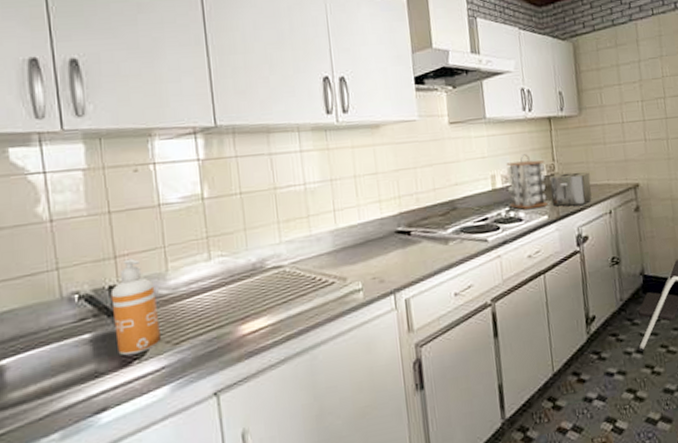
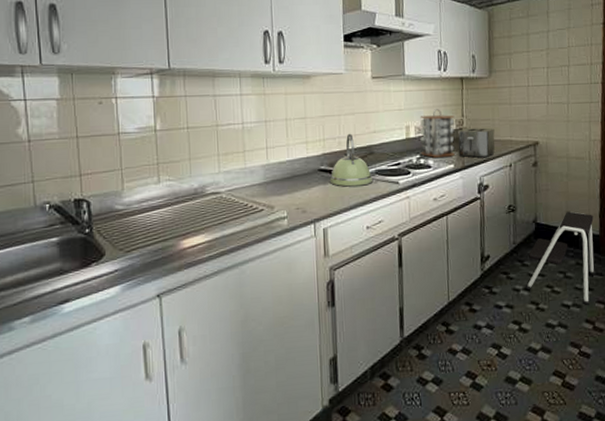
soap dispenser: present [110,258,161,356] -> none [75,177,115,258]
kettle: none [409,187,459,250] -> present [329,133,374,187]

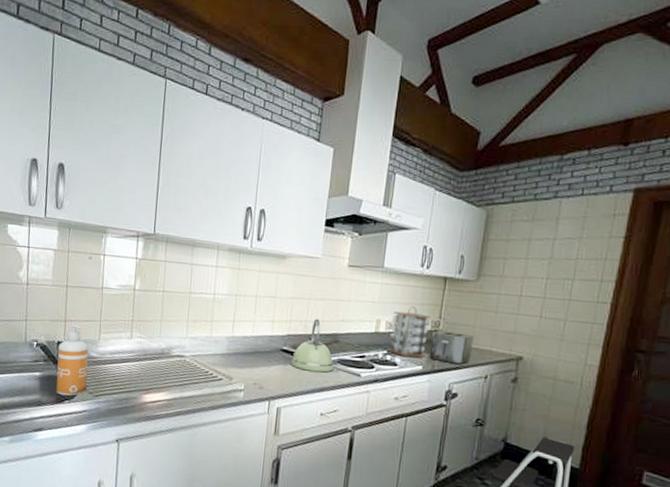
soap dispenser: none [75,177,115,258] -> present [56,324,89,396]

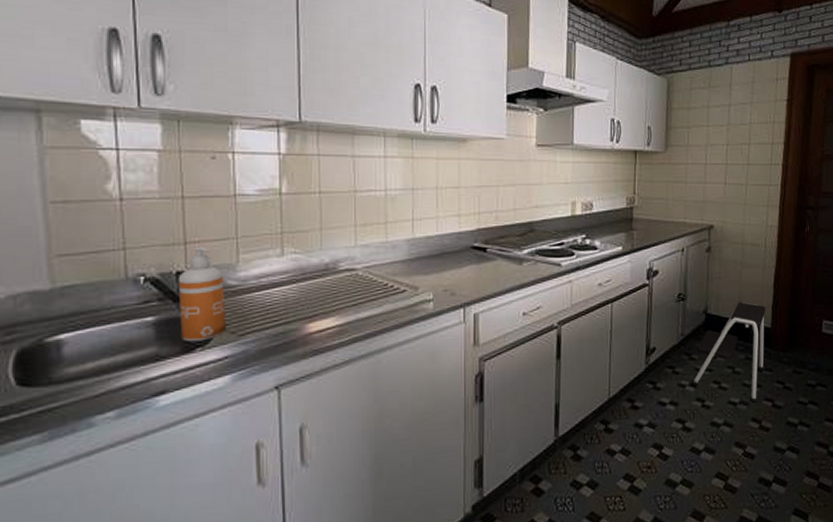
kettle: present [290,318,335,373] -> none [483,207,533,268]
spice rack: present [388,306,431,358] -> none [587,184,626,238]
toaster: present [429,331,474,365] -> none [627,207,668,241]

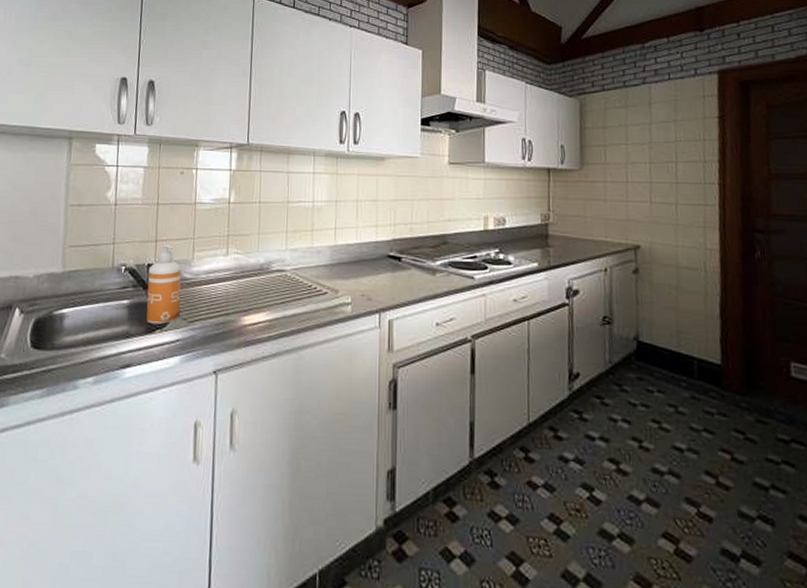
step stool: present [691,302,766,403] -> none [624,331,717,452]

